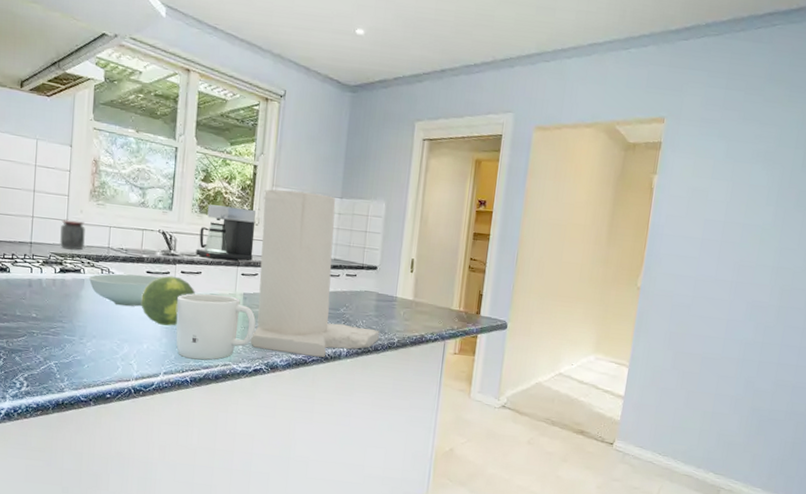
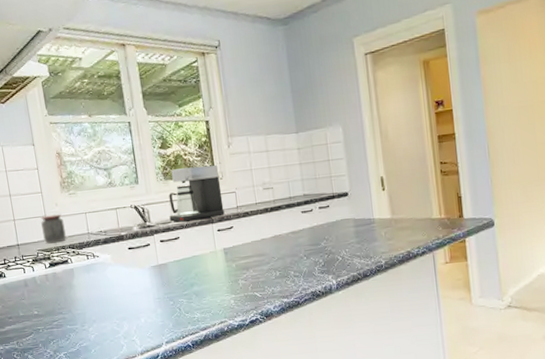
bowl: present [88,273,161,307] -> none [76,250,143,287]
fruit: present [141,275,195,326] -> none [128,246,178,297]
mug: present [176,293,256,360] -> none [161,254,243,324]
paper towel: present [250,189,380,358] -> none [221,133,367,300]

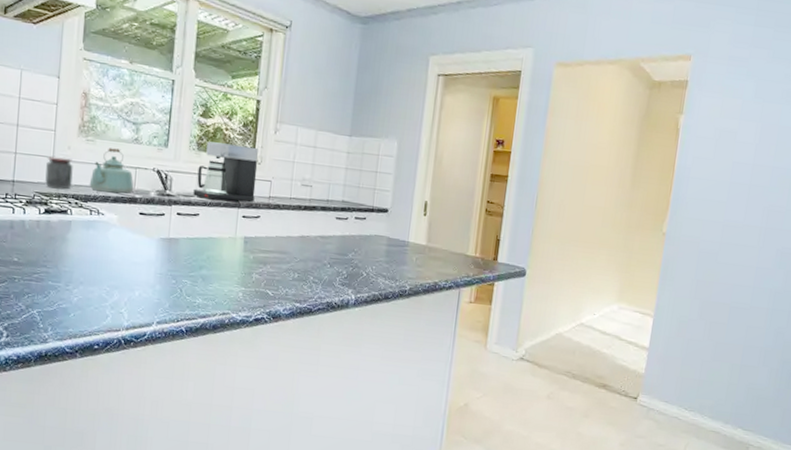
kettle: none [80,195,119,237] -> present [89,148,134,194]

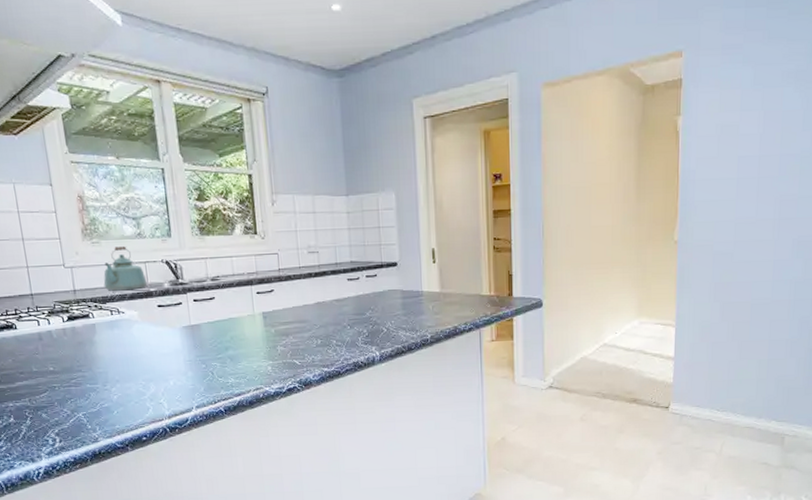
jar: present [45,156,73,190] -> none [58,263,88,296]
coffee maker: present [193,141,258,203] -> none [204,222,265,283]

